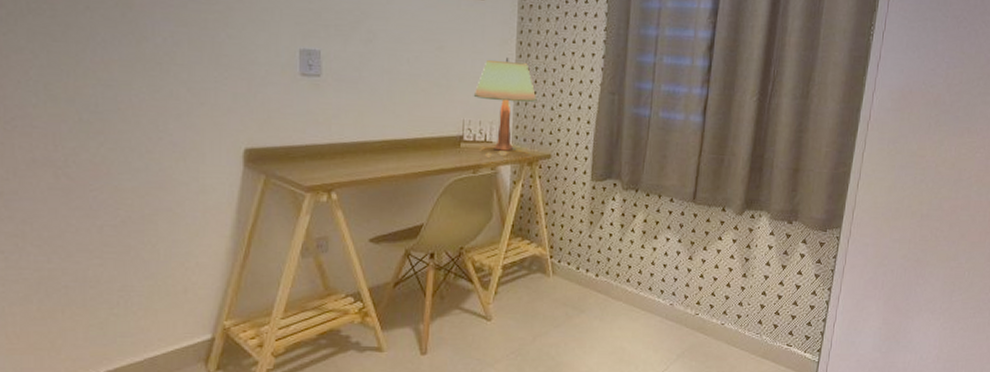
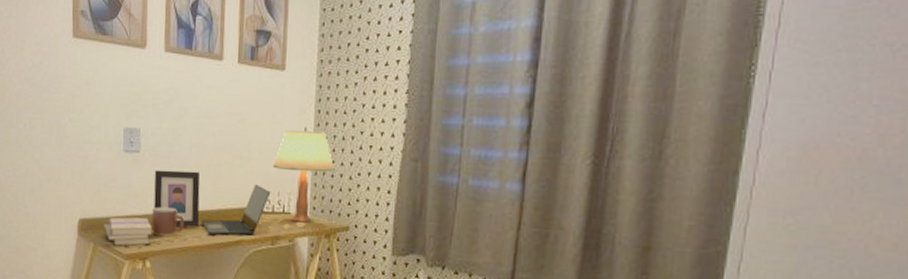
books: none [276,146,337,178] -> present [102,217,152,247]
mug: none [337,135,377,167] -> present [151,207,185,237]
picture frame: none [339,96,394,157] -> present [154,170,200,228]
laptop: none [396,113,472,165] -> present [201,184,271,236]

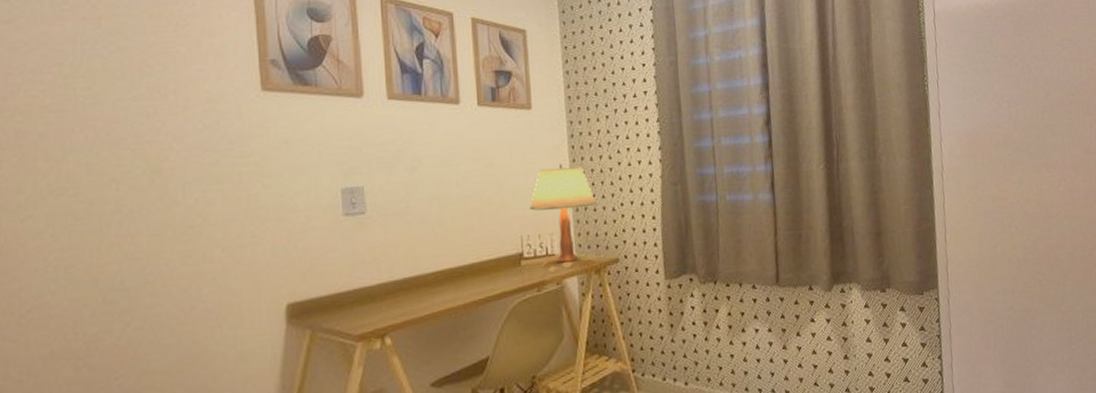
books: present [102,217,152,247] -> none [322,286,390,328]
mug: present [151,207,185,237] -> none [388,270,432,307]
picture frame: present [154,170,200,228] -> none [386,225,450,292]
laptop: present [201,184,271,236] -> none [452,230,531,294]

